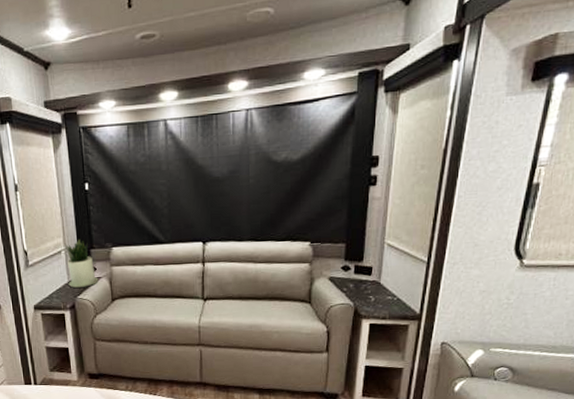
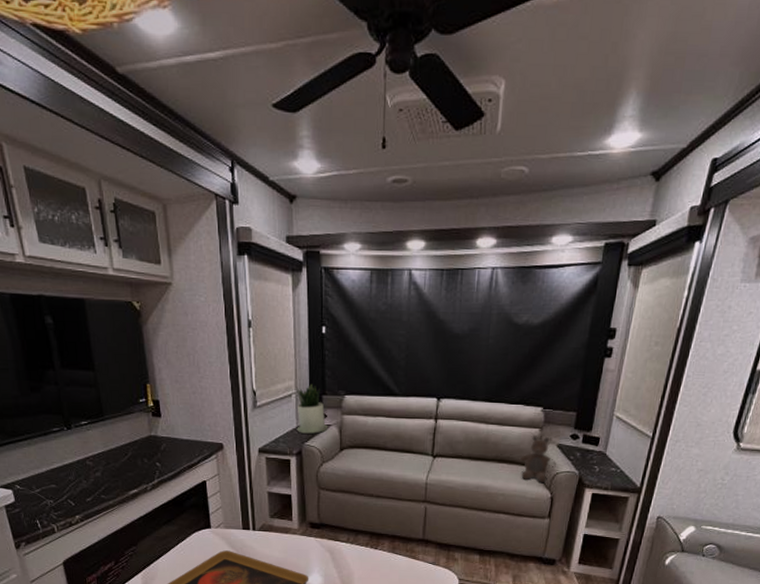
stuffed animal: none [291,271,330,317] -> present [519,436,557,482]

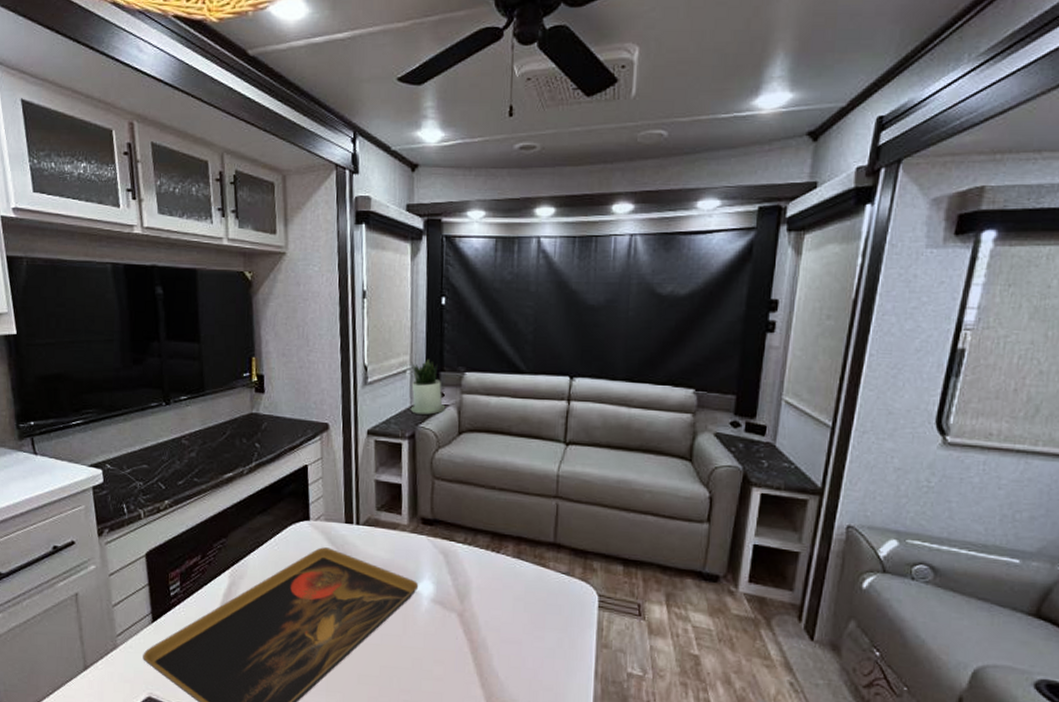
stuffed animal: present [519,436,557,482] -> none [668,422,715,478]

